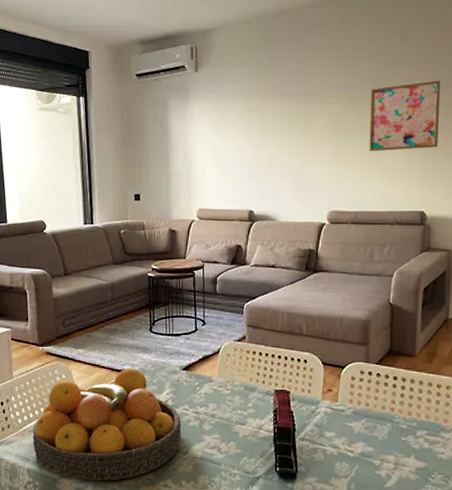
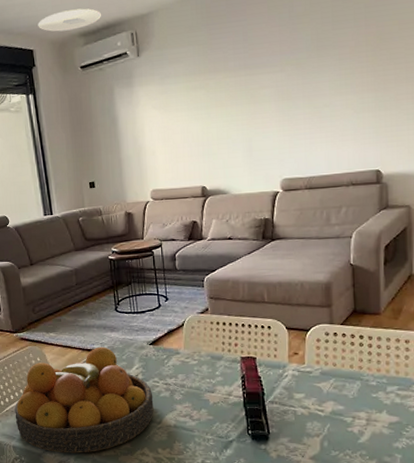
ceiling light: none [96,16,163,36] -> present [38,8,102,32]
wall art: present [369,80,441,152] -> none [315,35,390,116]

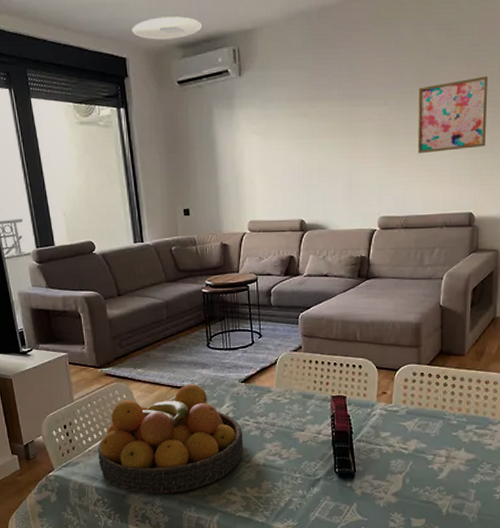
wall art: none [315,35,390,116] -> present [417,76,489,154]

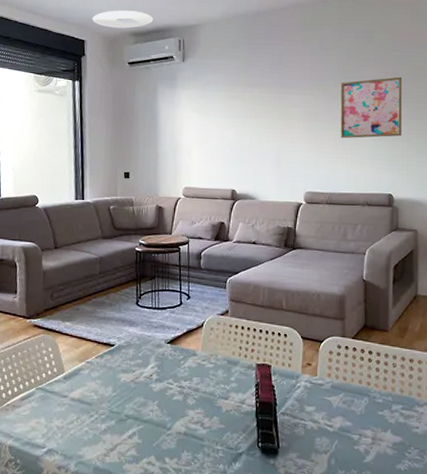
fruit bowl: present [97,384,244,494] -> none [15,341,166,458]

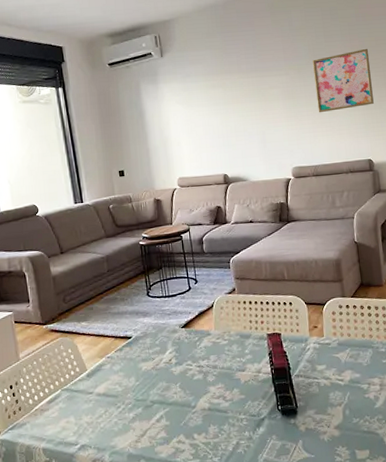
ceiling light: present [92,10,154,29] -> none [67,12,128,32]

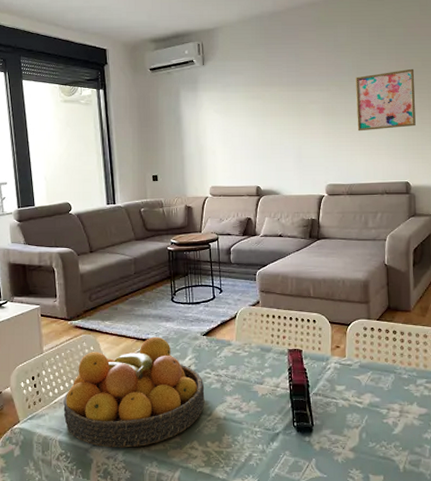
fruit bowl: none [44,333,189,451] -> present [63,336,205,448]

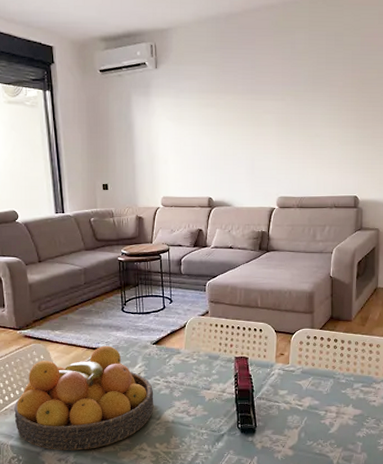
wall art: present [356,68,416,132] -> none [310,80,369,144]

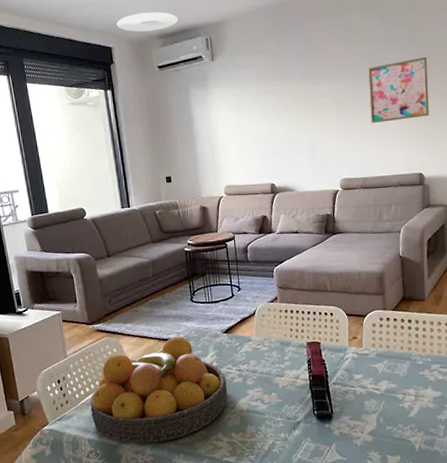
ceiling light: none [59,12,124,33] -> present [116,12,179,32]
wall art: none [310,80,369,144] -> present [368,56,429,124]

